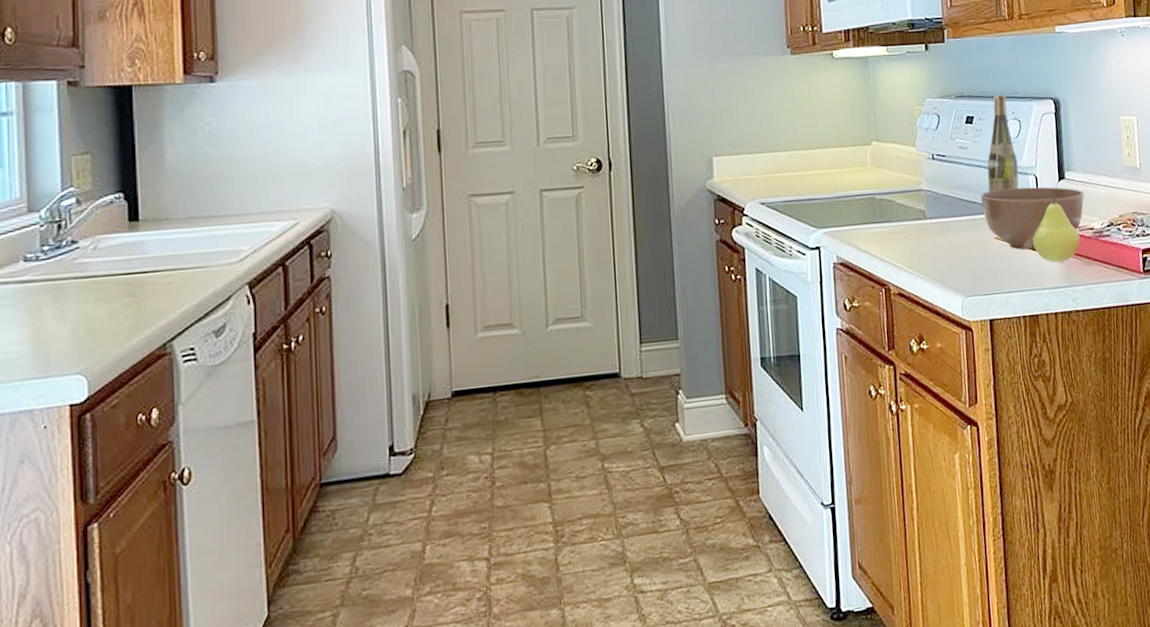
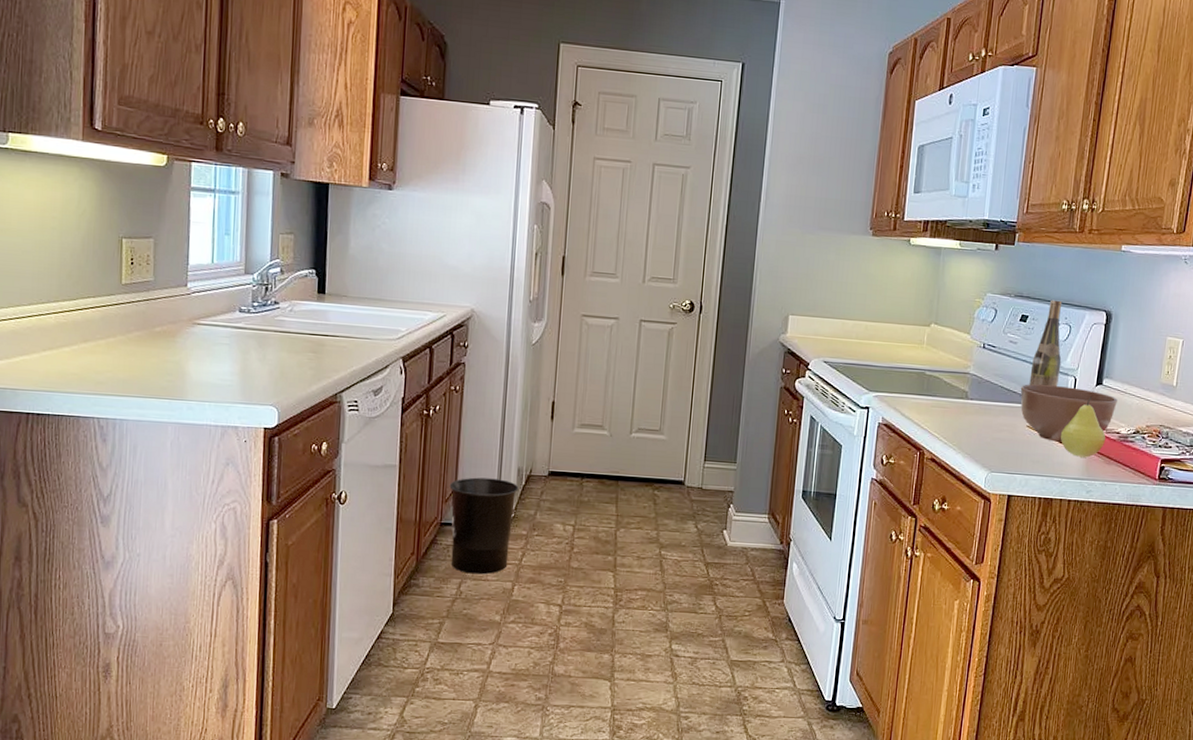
waste bin: none [326,412,416,542] -> present [449,477,519,575]

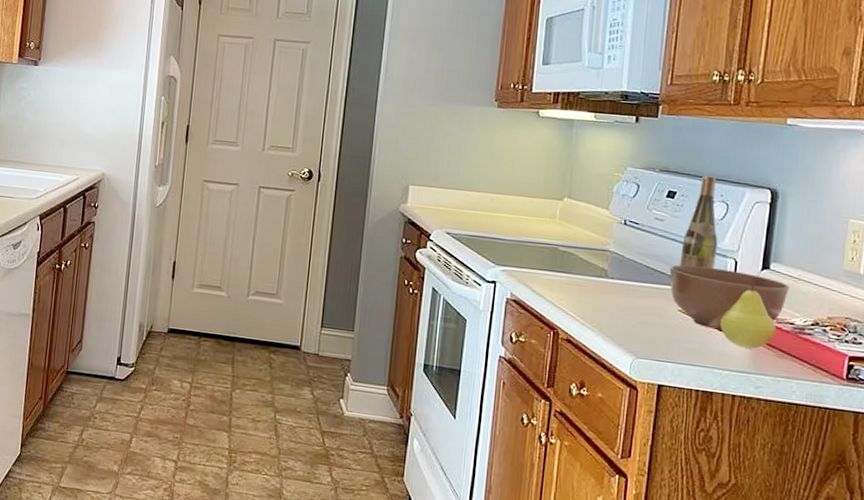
waste bin: present [449,477,519,575] -> none [74,329,140,424]

